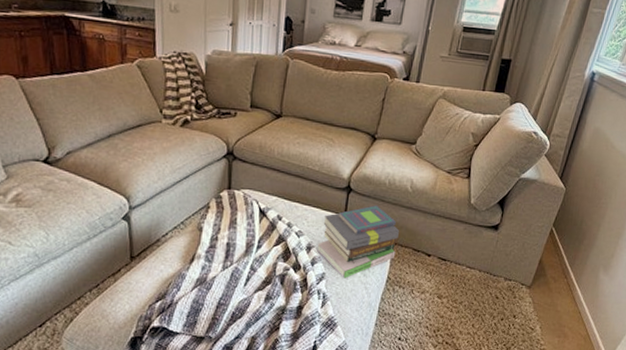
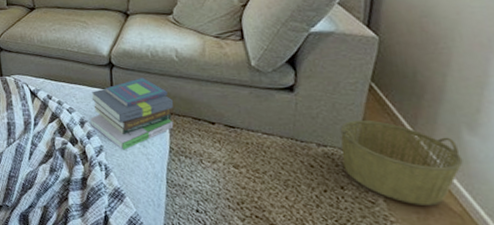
basket: none [519,258,596,331] -> present [340,119,464,206]

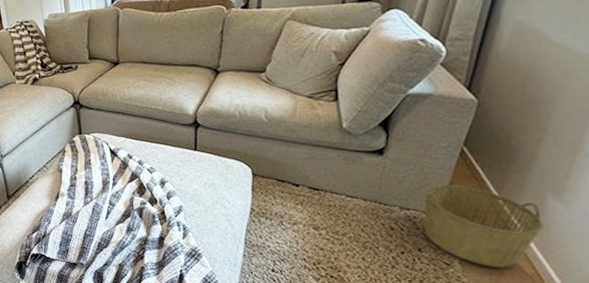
books: present [90,77,174,150] -> none [171,138,259,211]

